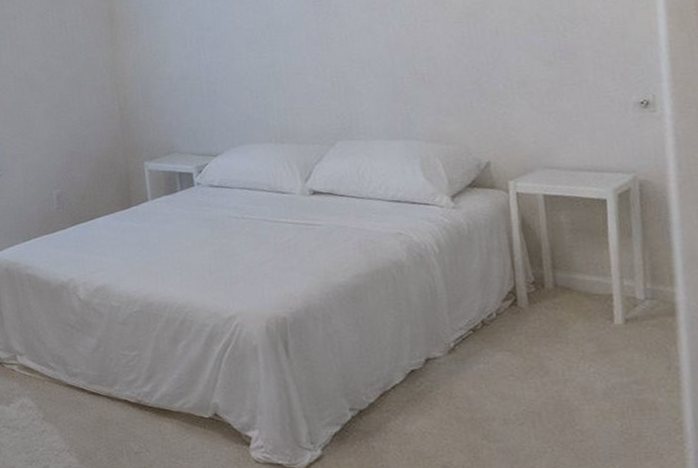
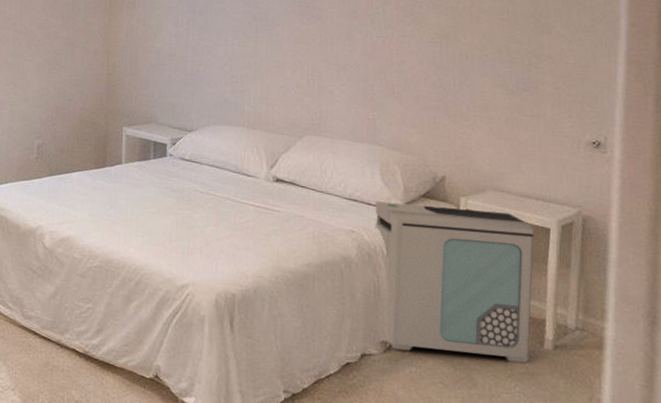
air purifier: none [419,190,601,349] -> present [375,201,534,363]

